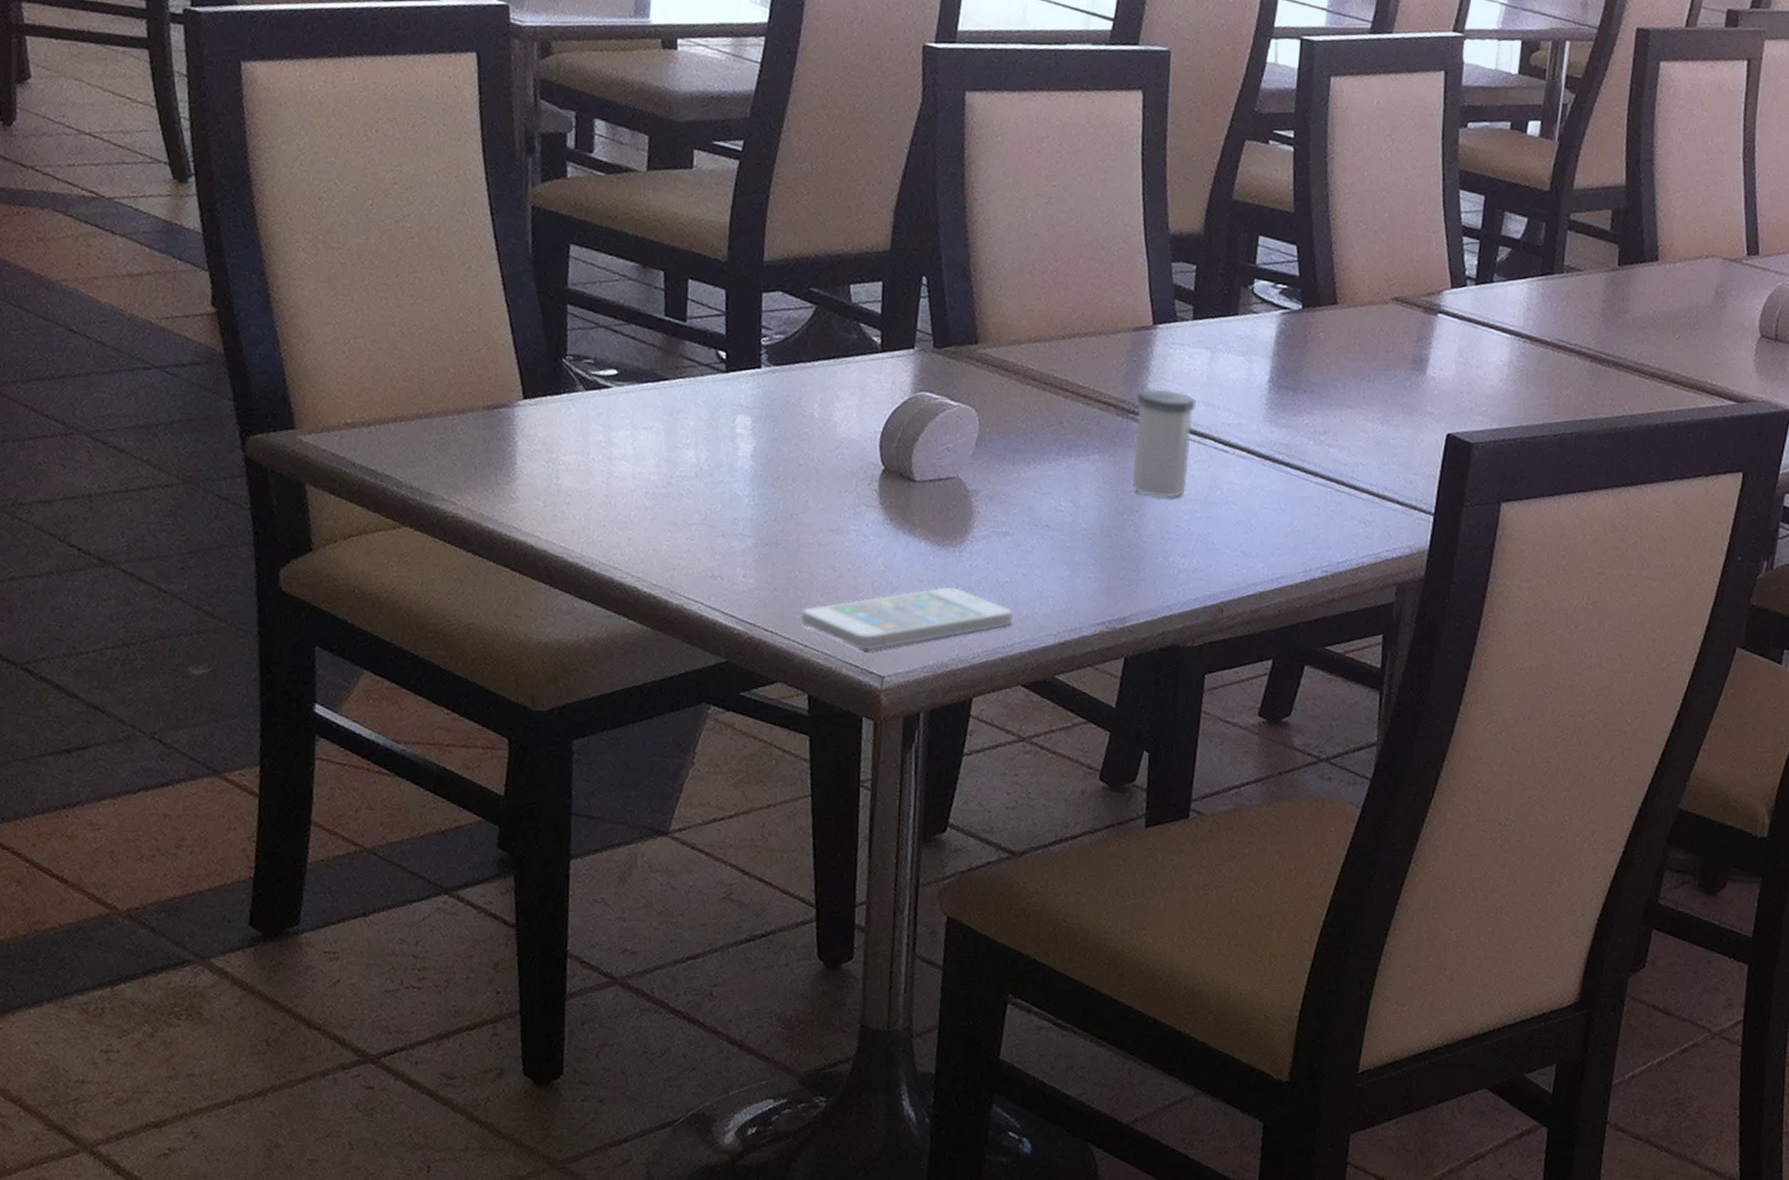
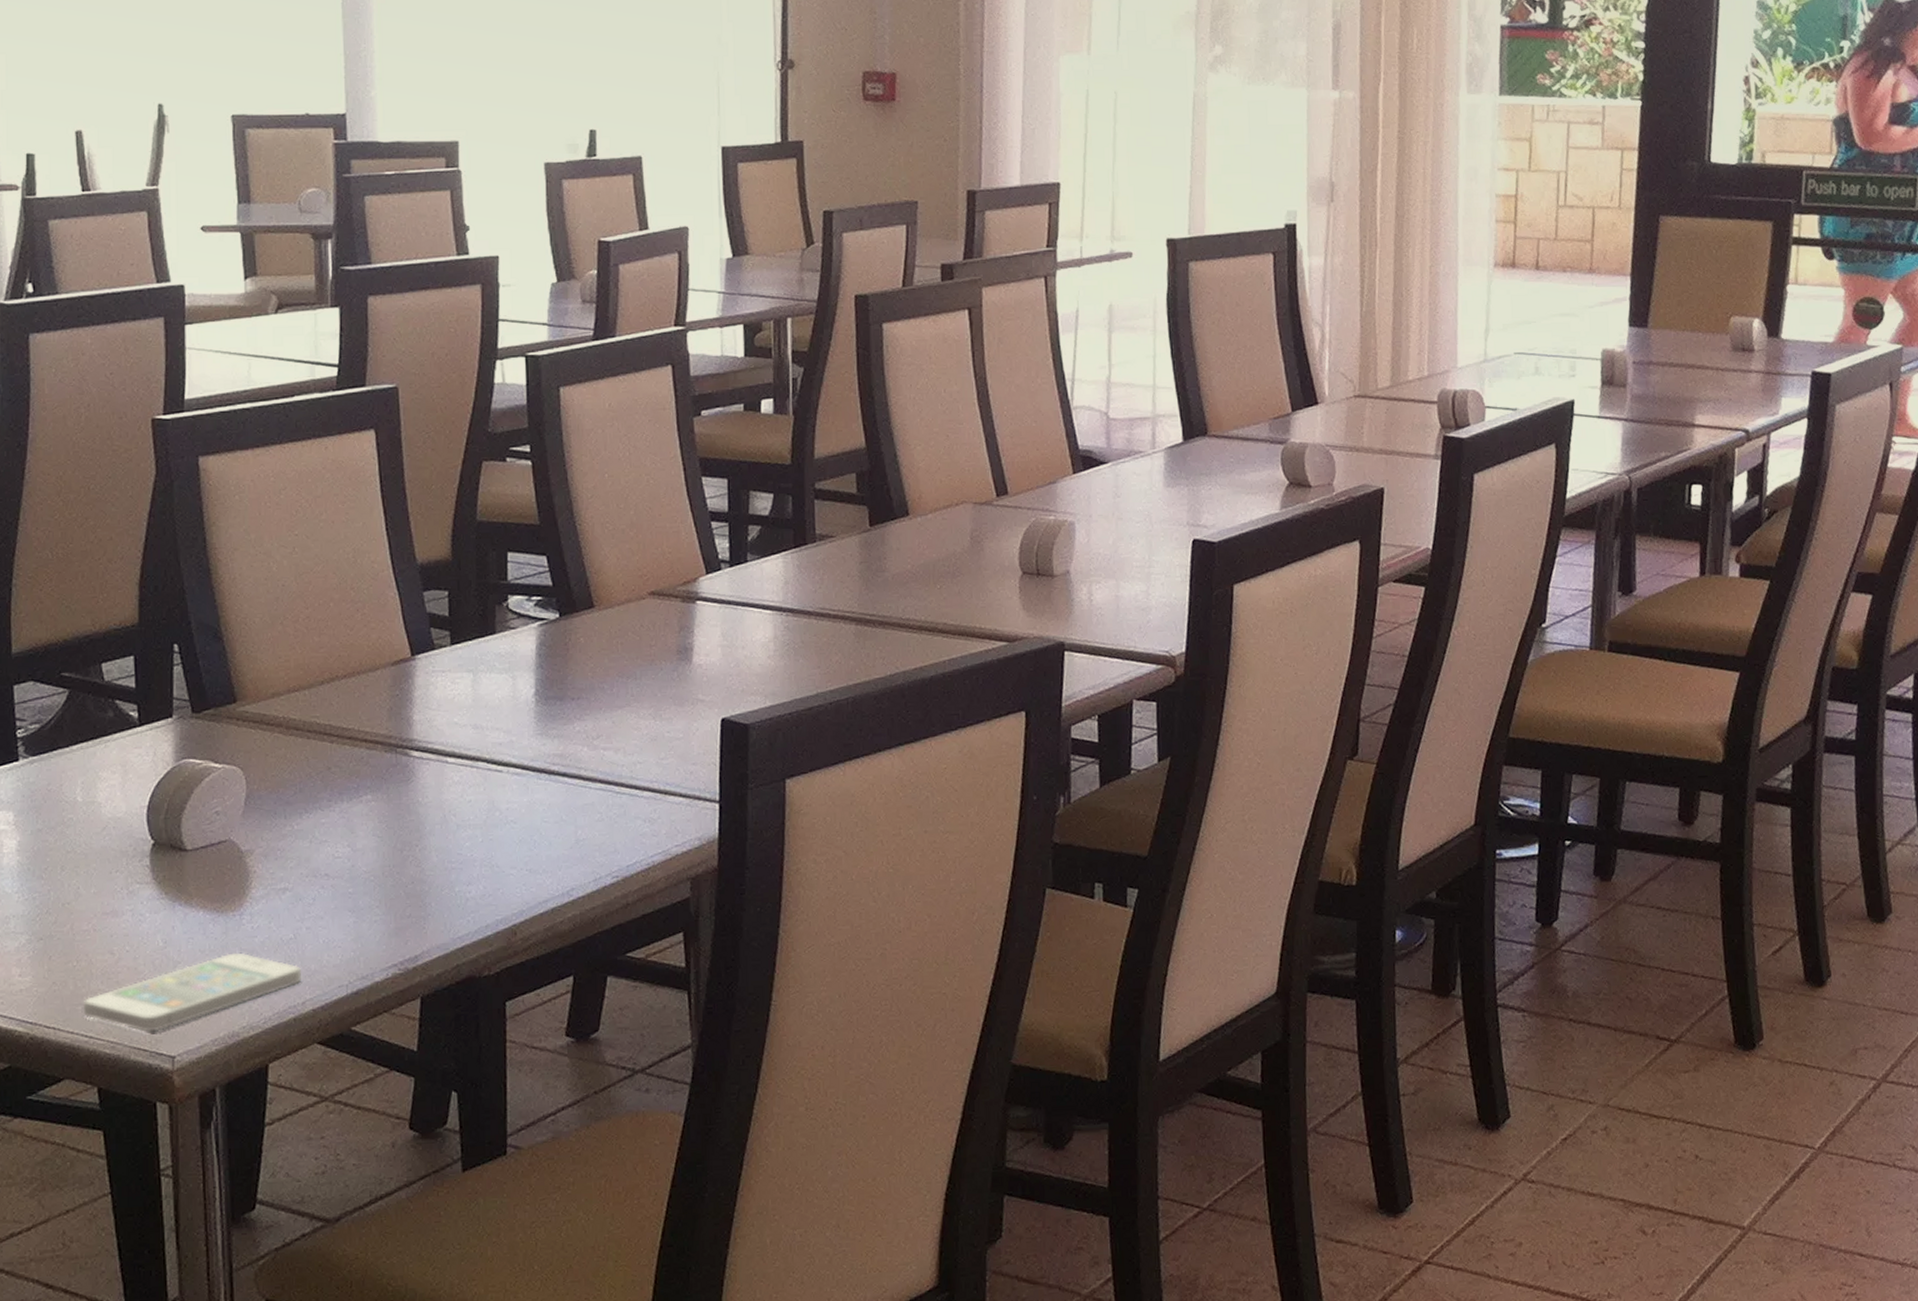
salt shaker: present [1132,388,1196,498] -> none [403,718,464,829]

